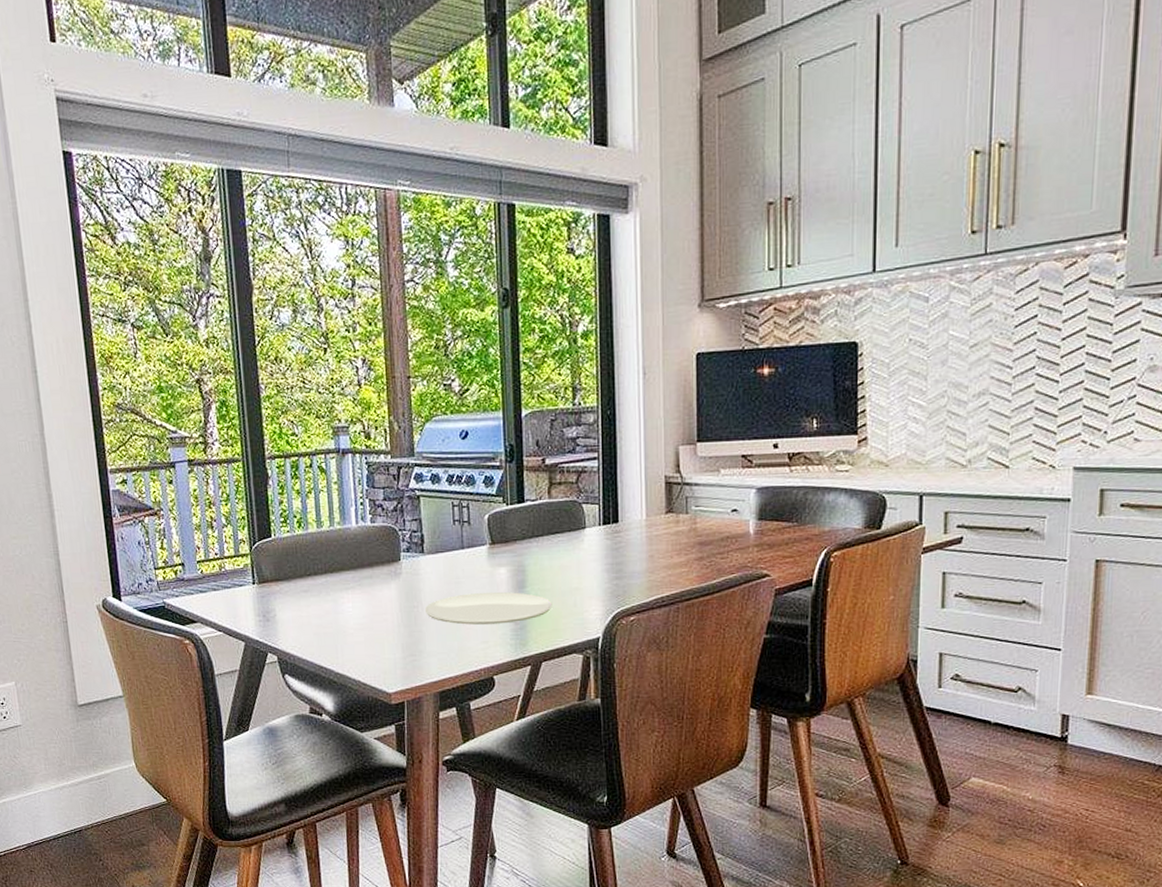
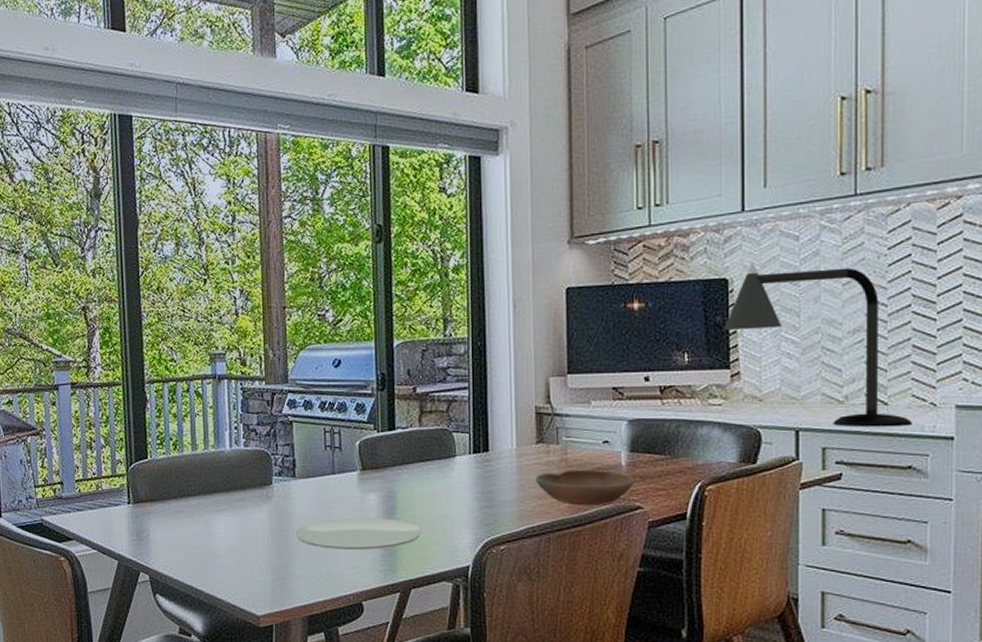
bowl: none [665,539,763,574] -> present [536,470,635,505]
desk lamp: none [853,323,1032,491] -> present [724,261,912,428]

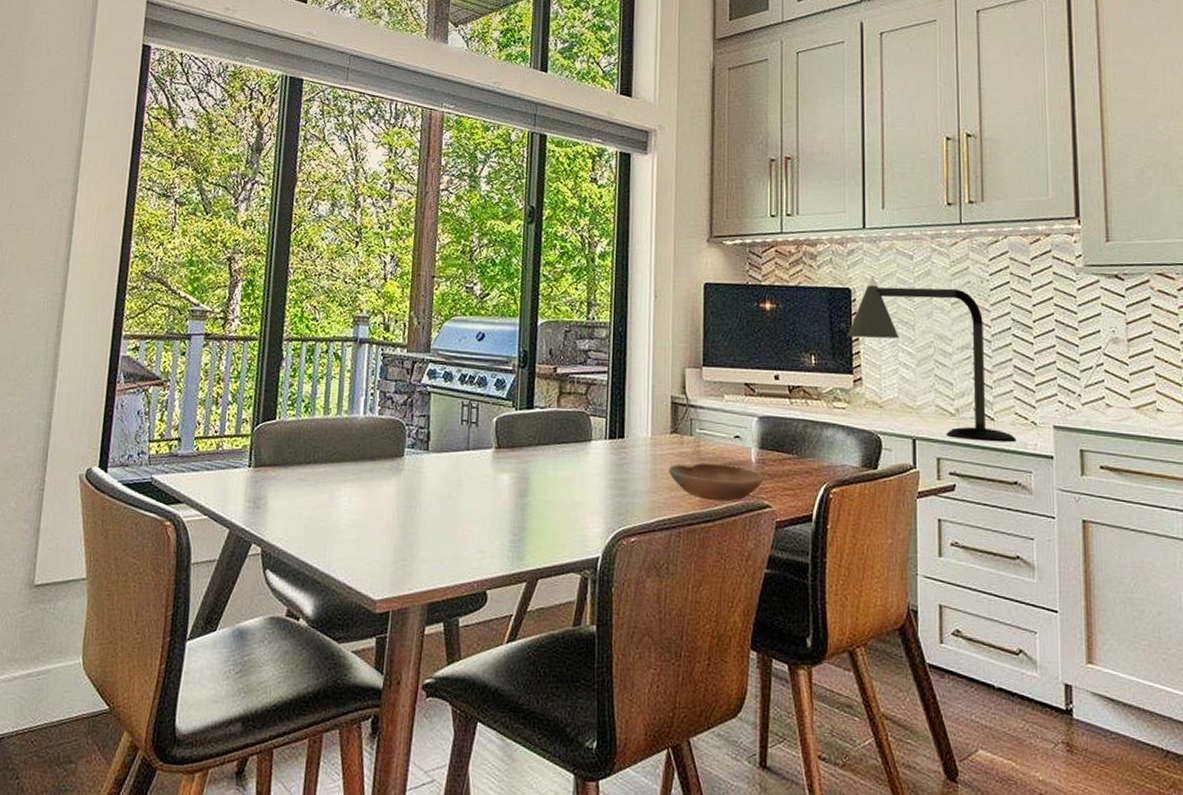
plate: present [294,517,422,549] -> none [422,497,553,534]

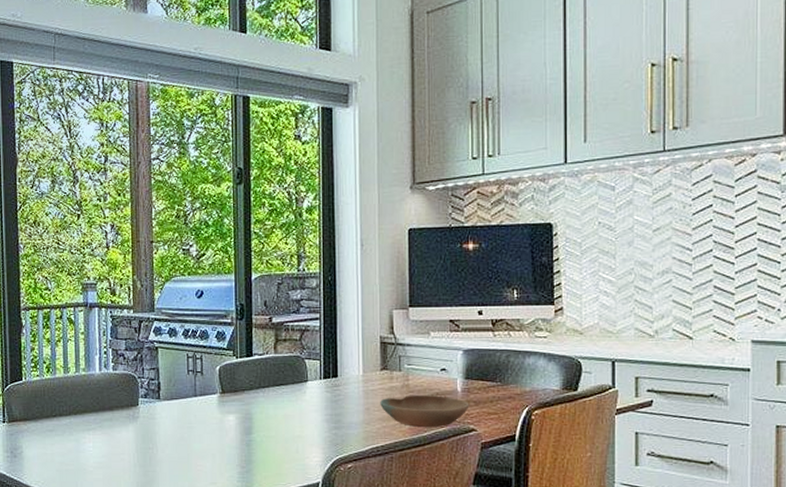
desk lamp: present [848,274,1017,443] -> none [549,208,714,359]

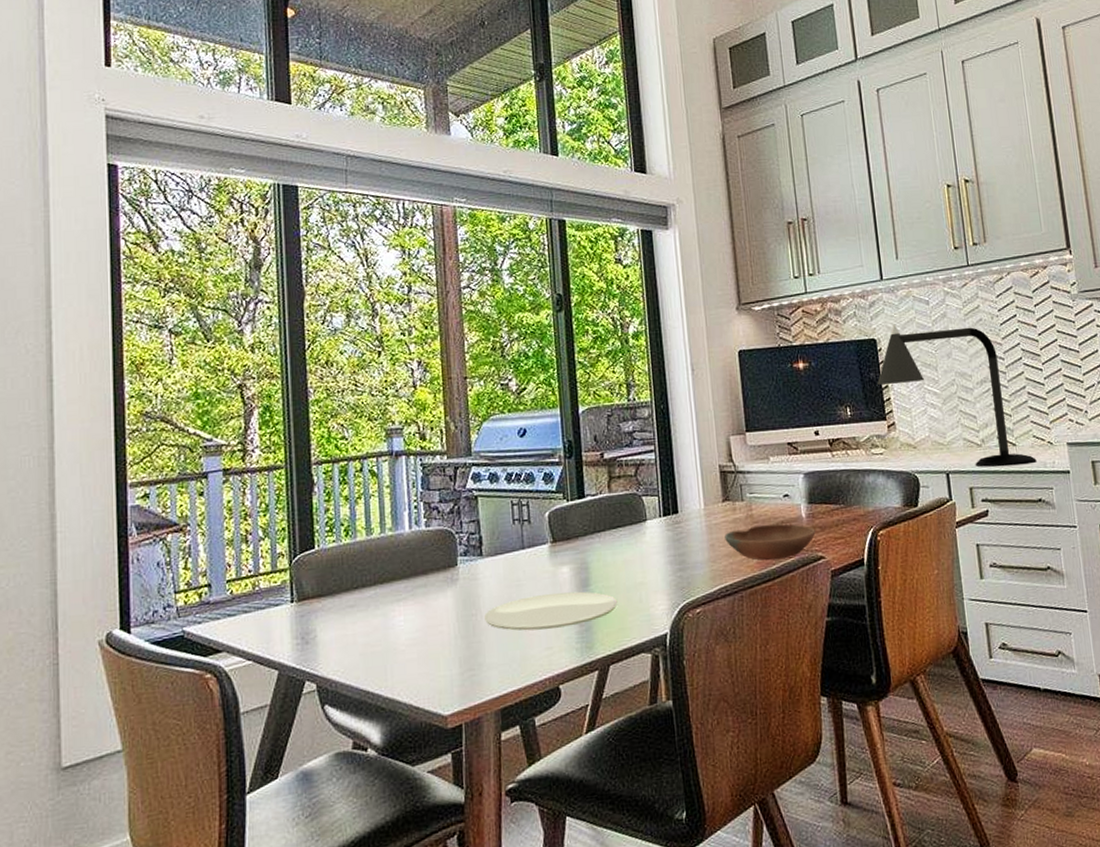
plate: none [159,437,276,467] -> present [483,591,618,631]
desk lamp: none [549,208,714,359] -> present [877,323,1037,468]

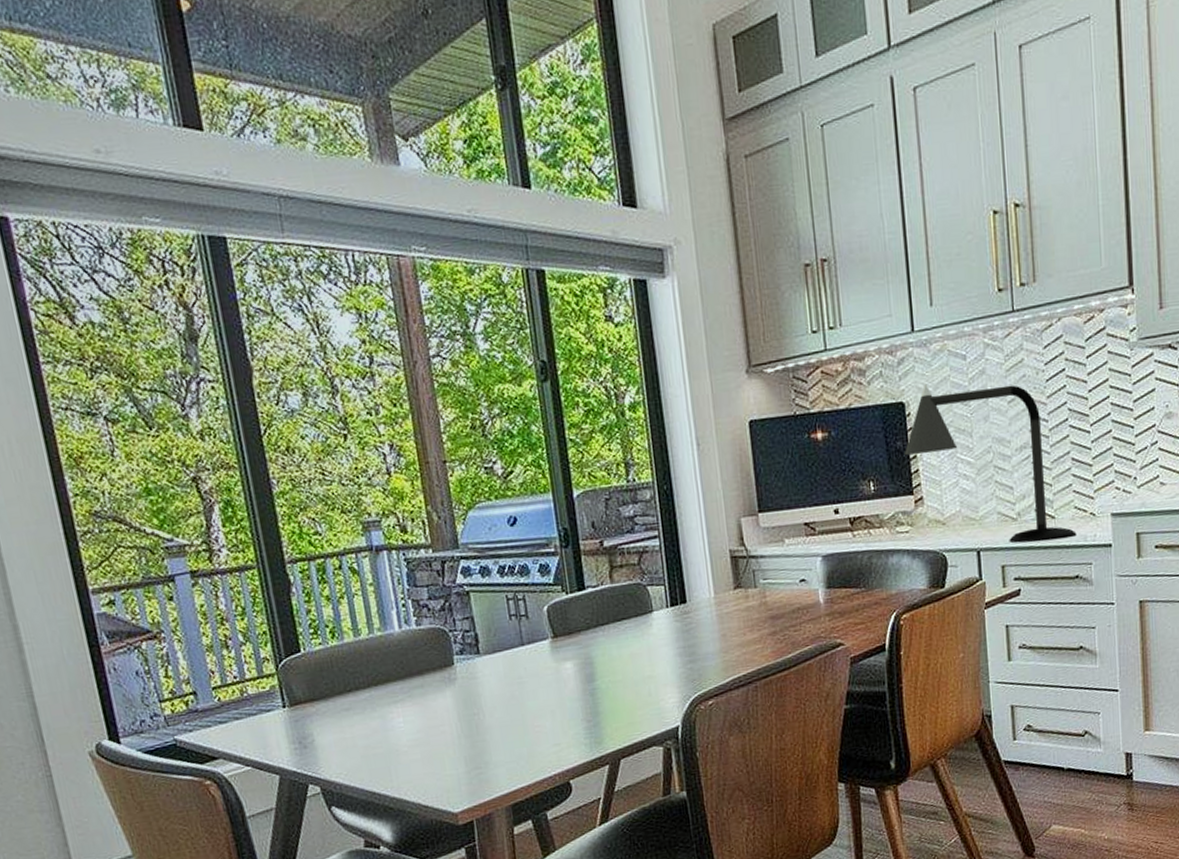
plate: present [483,591,618,631] -> none [486,687,626,729]
bowl: present [725,524,816,560] -> none [737,610,834,649]

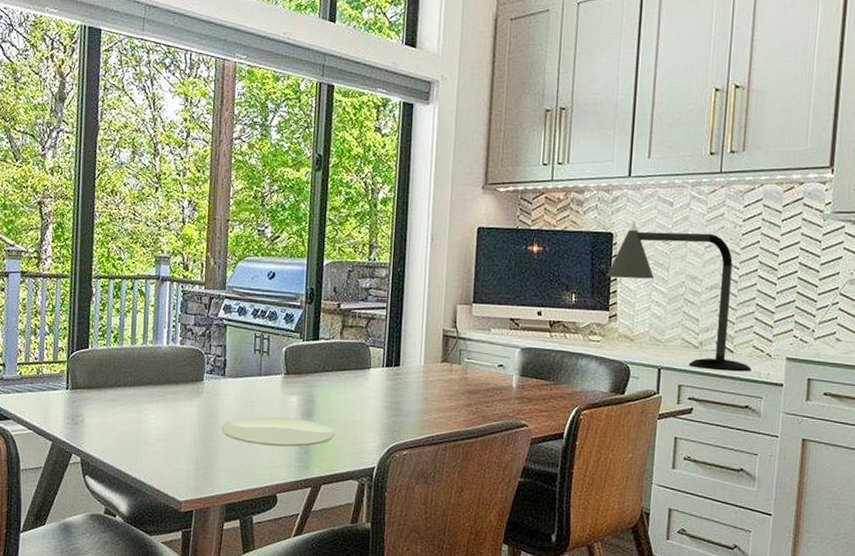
plate: none [486,687,626,729] -> present [220,416,335,447]

